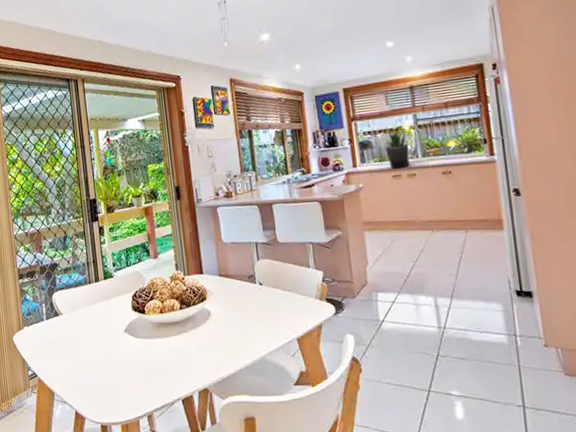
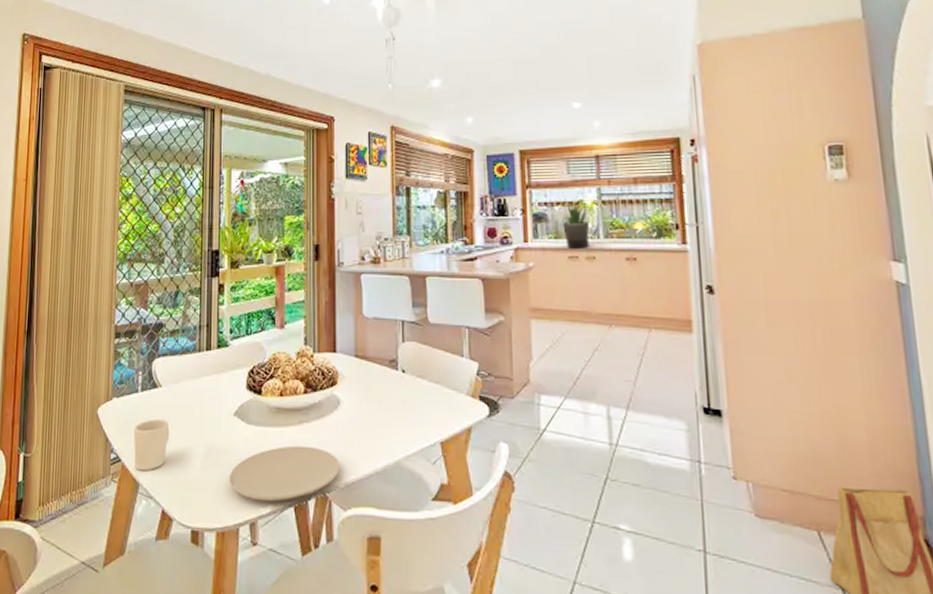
mug: none [45,340,74,383] -> present [134,418,170,471]
plate: none [126,351,216,398] -> present [228,445,339,502]

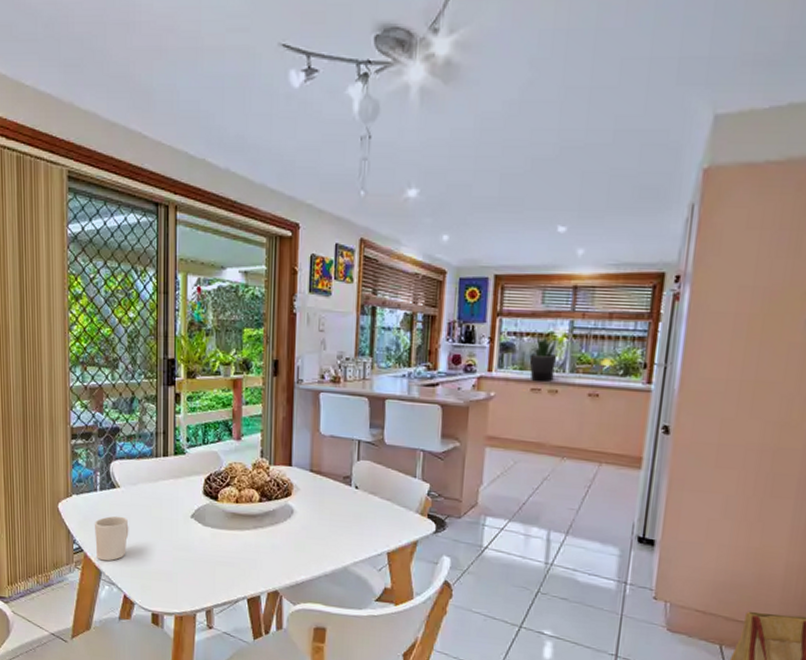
plate: present [228,445,339,502] -> none [186,547,291,594]

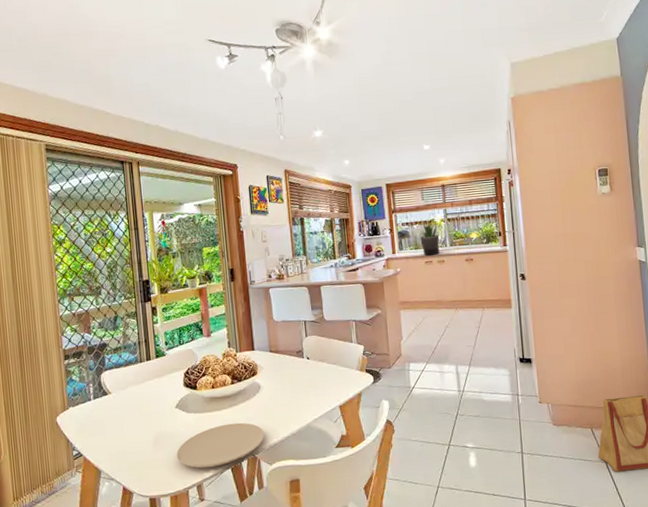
mug: present [95,516,129,561] -> none [91,418,123,461]
plate: none [186,547,291,594] -> present [176,422,264,468]

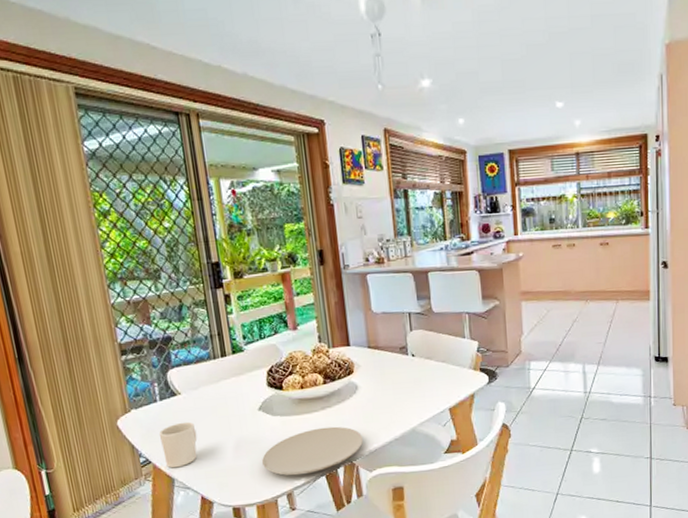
mug: none [91,418,123,461] -> present [159,421,198,468]
planter: present [420,222,440,256] -> none [548,198,571,238]

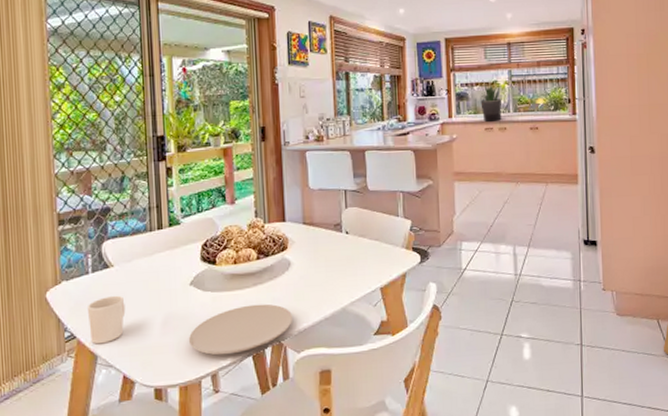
planter: none [548,198,571,238] -> present [480,84,502,122]

